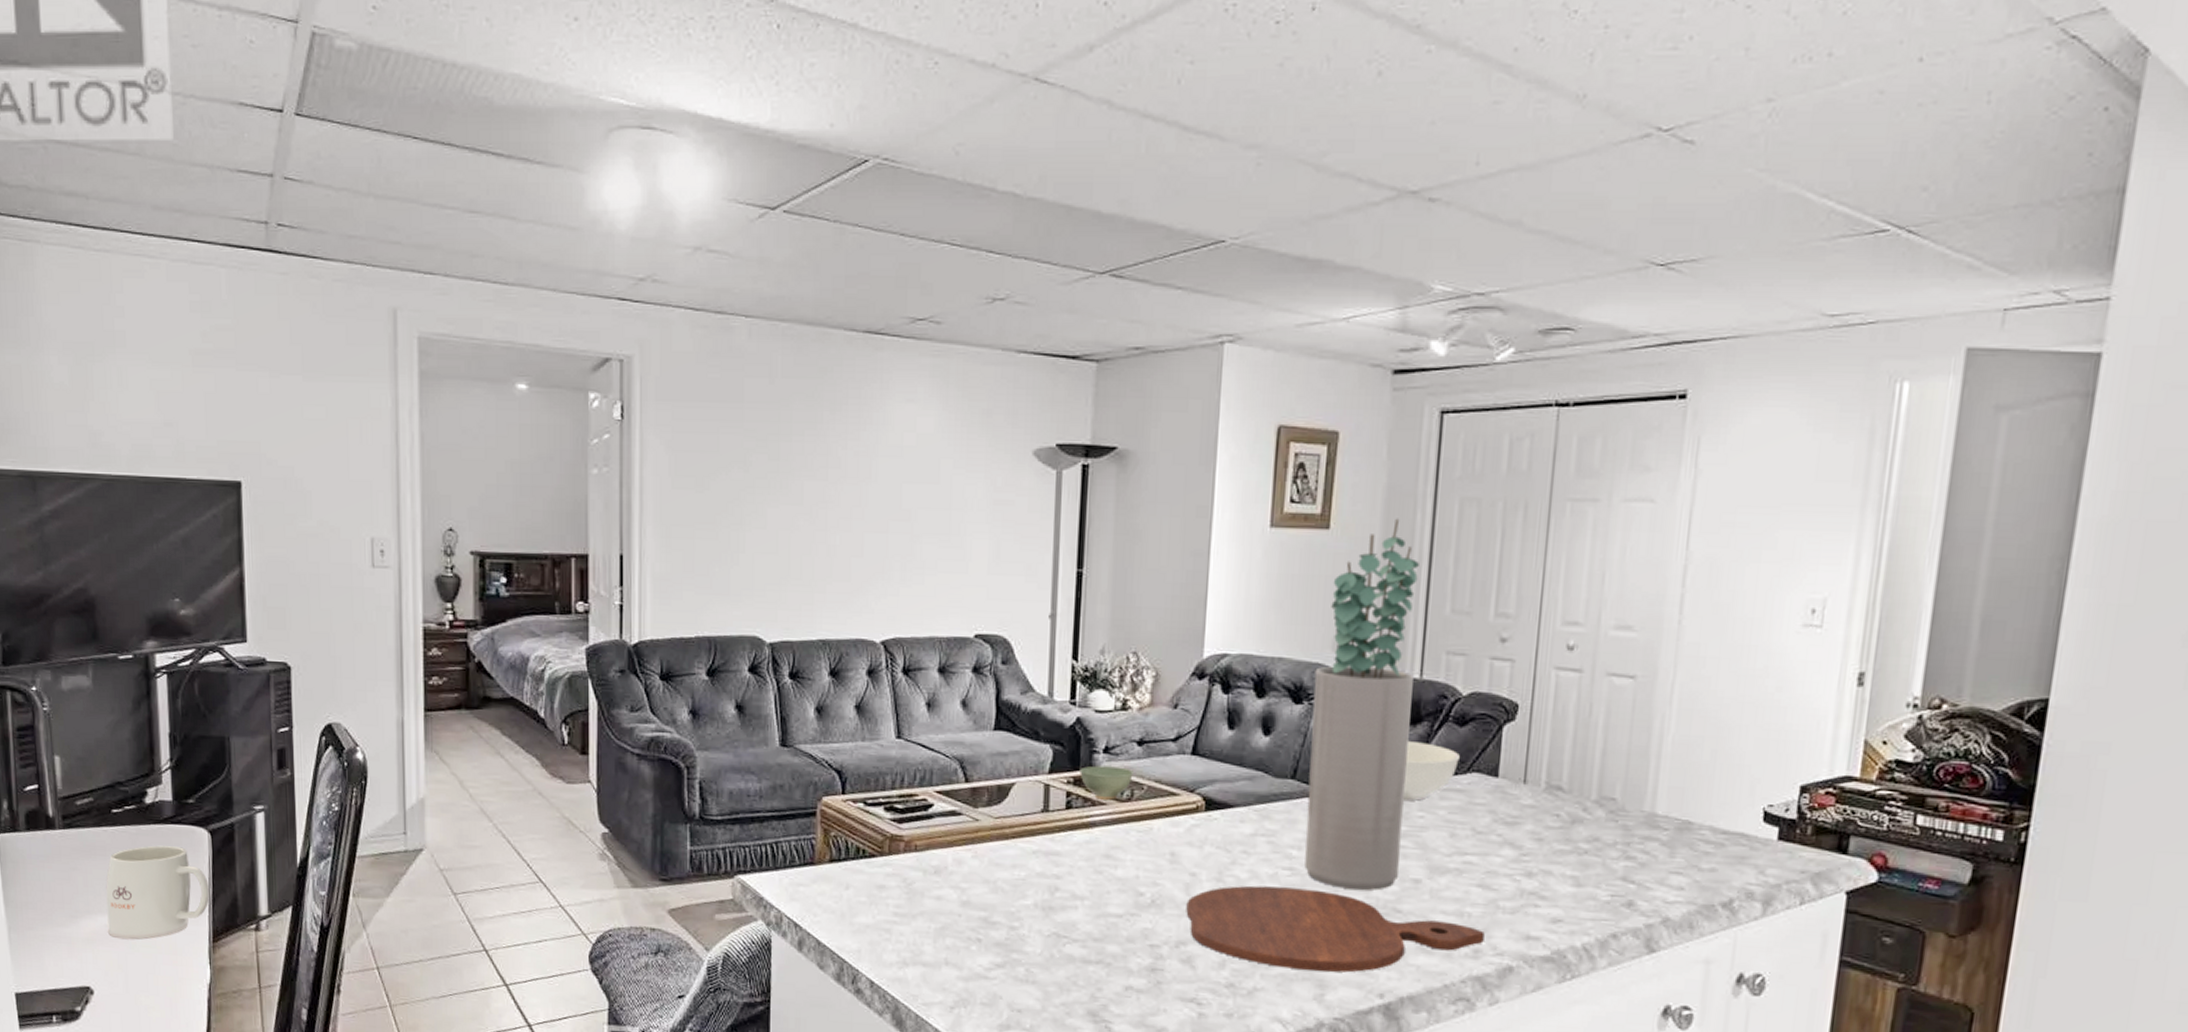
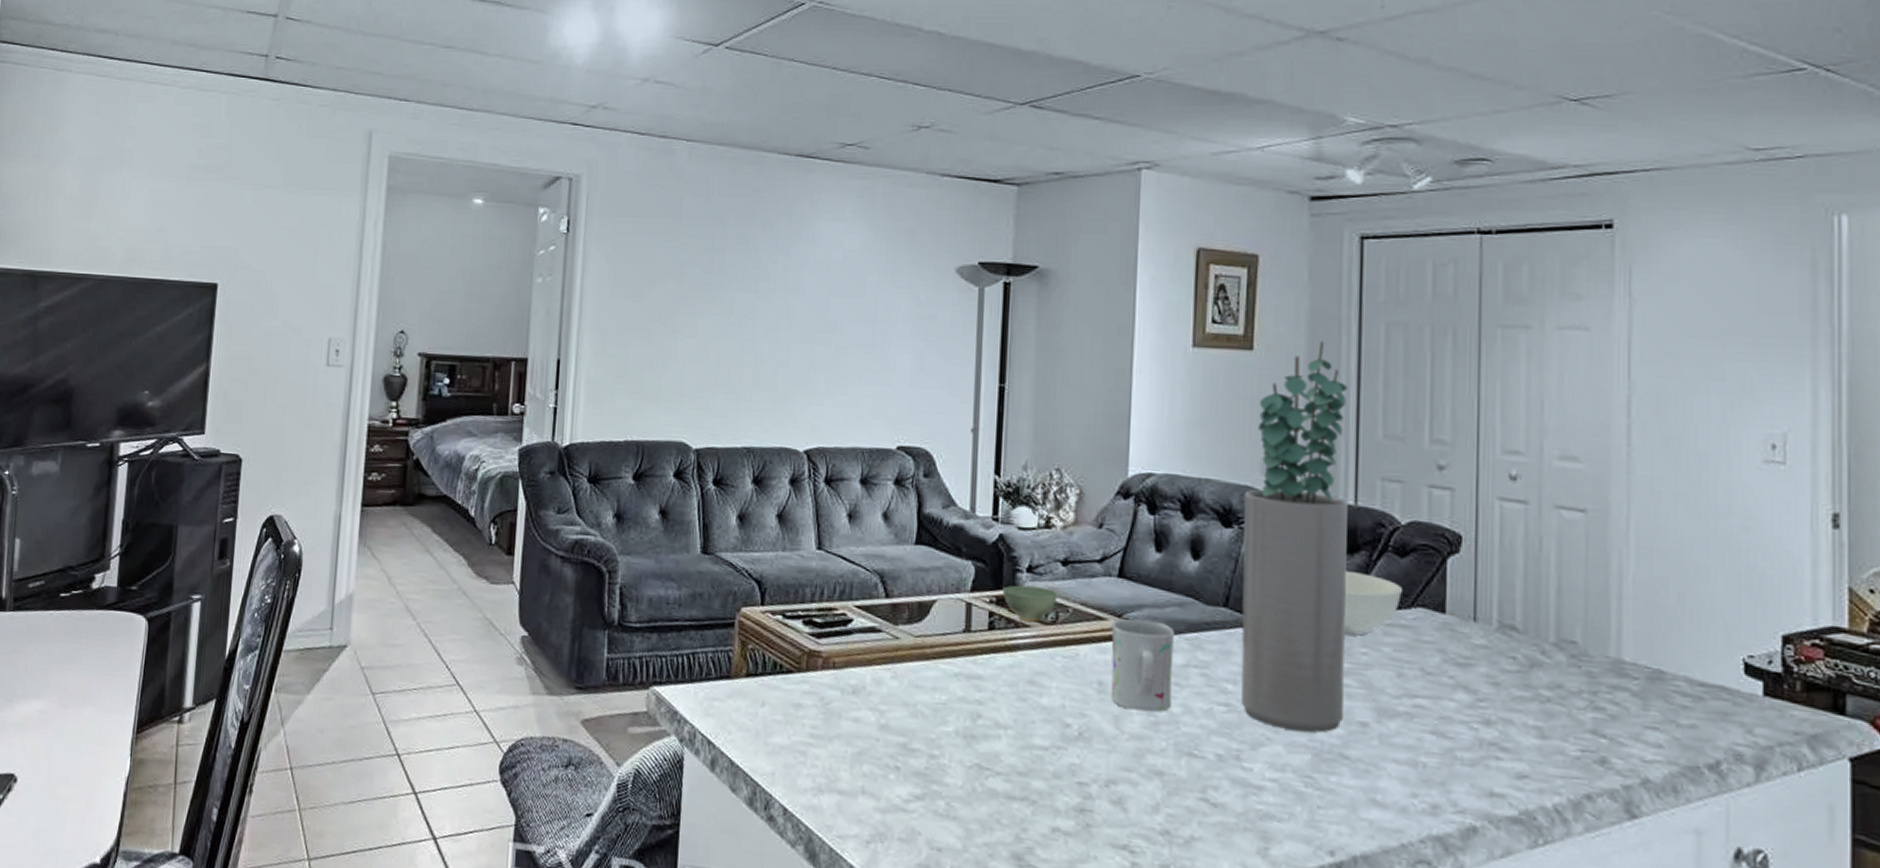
mug: present [106,845,210,940] -> none [39,631,141,728]
mug: none [1182,793,1245,879] -> present [1111,618,1176,712]
cutting board: present [1186,885,1485,973] -> none [1116,721,1443,825]

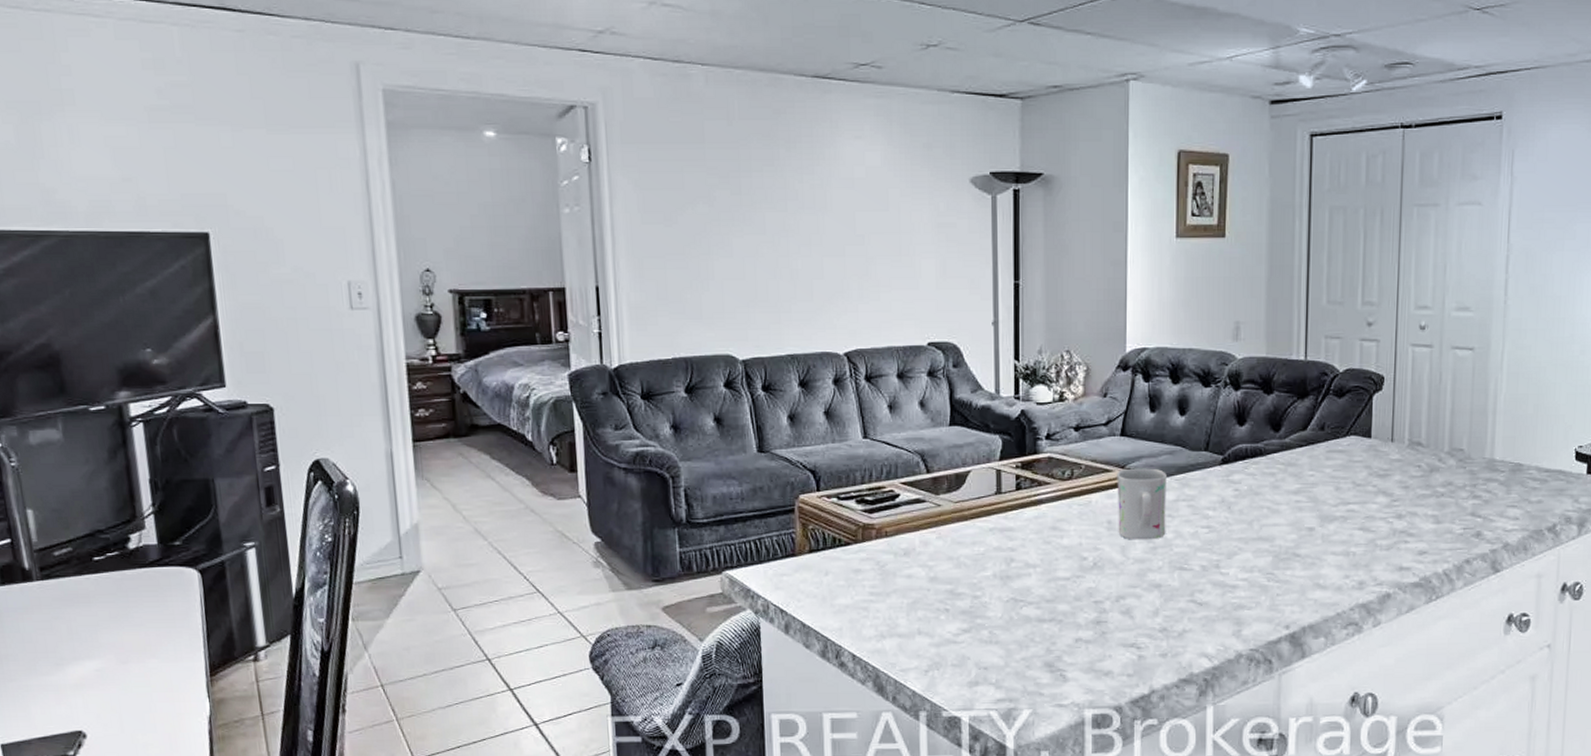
bowl: present [1002,585,1058,623] -> none [1026,450,1072,480]
vase: present [1240,340,1348,733] -> none [1219,226,1300,540]
bowl: present [1343,570,1402,636] -> none [1296,412,1340,462]

